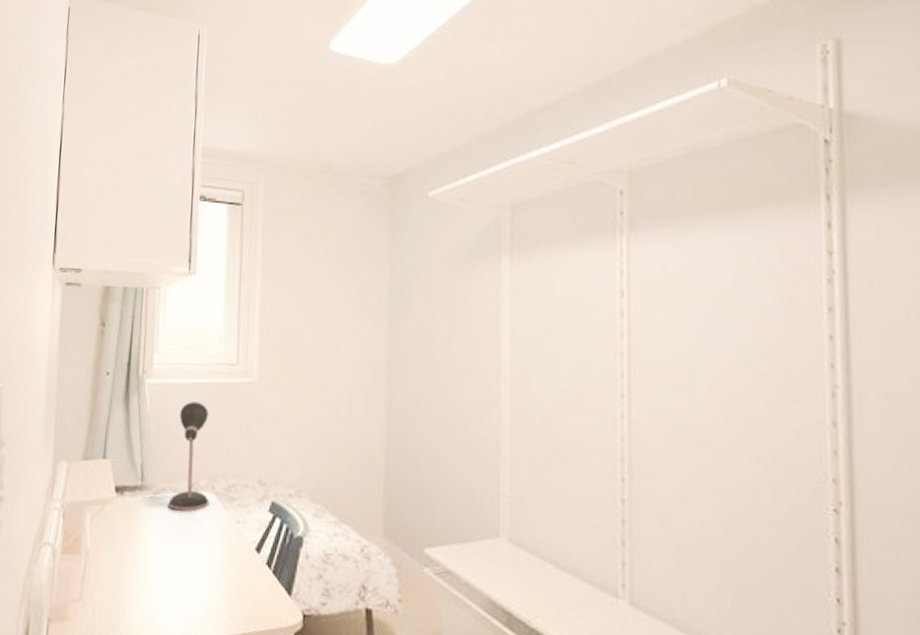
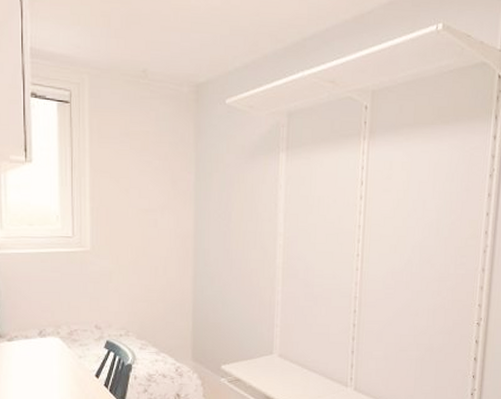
desk lamp: present [168,401,210,511] -> none [21,267,56,352]

